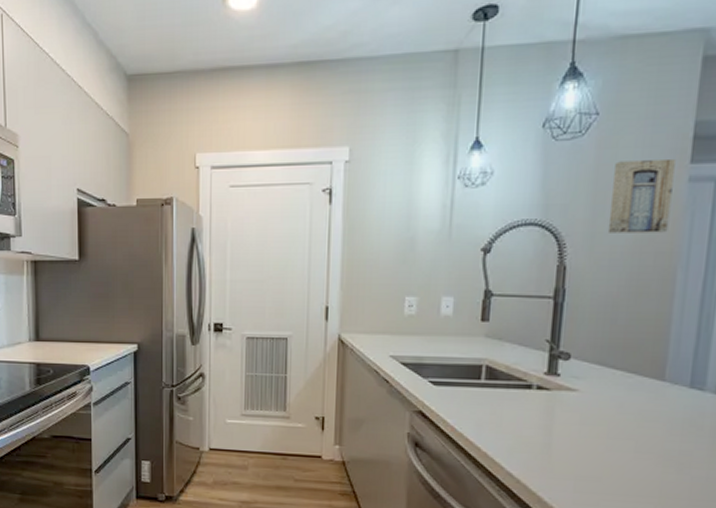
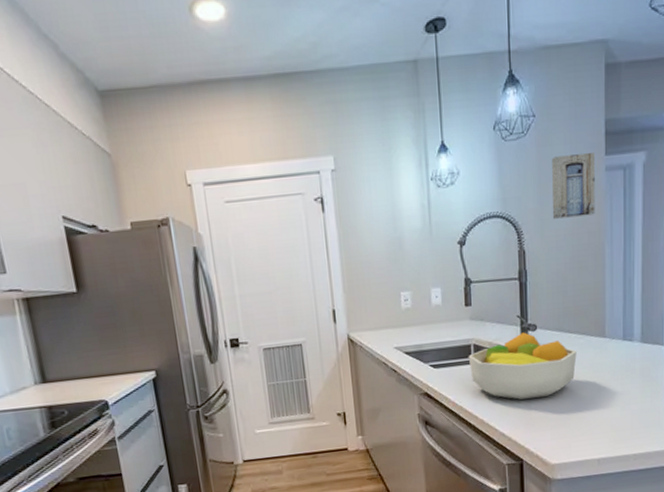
fruit bowl: none [477,360,622,440] -> present [468,332,577,400]

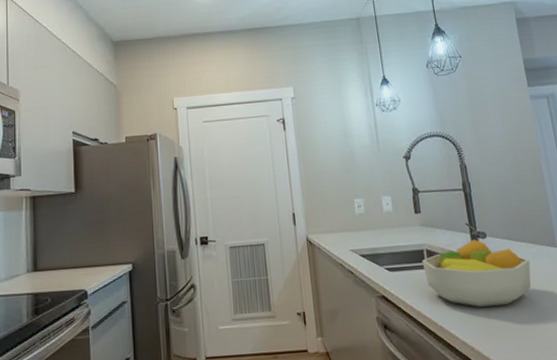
wall art: present [552,153,595,219] -> none [480,85,527,138]

